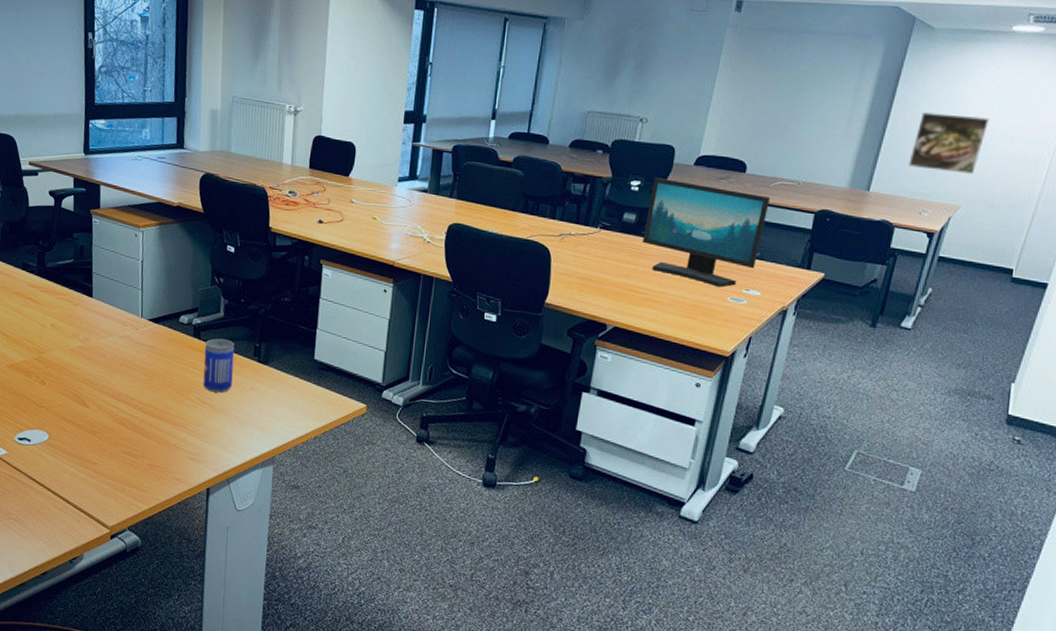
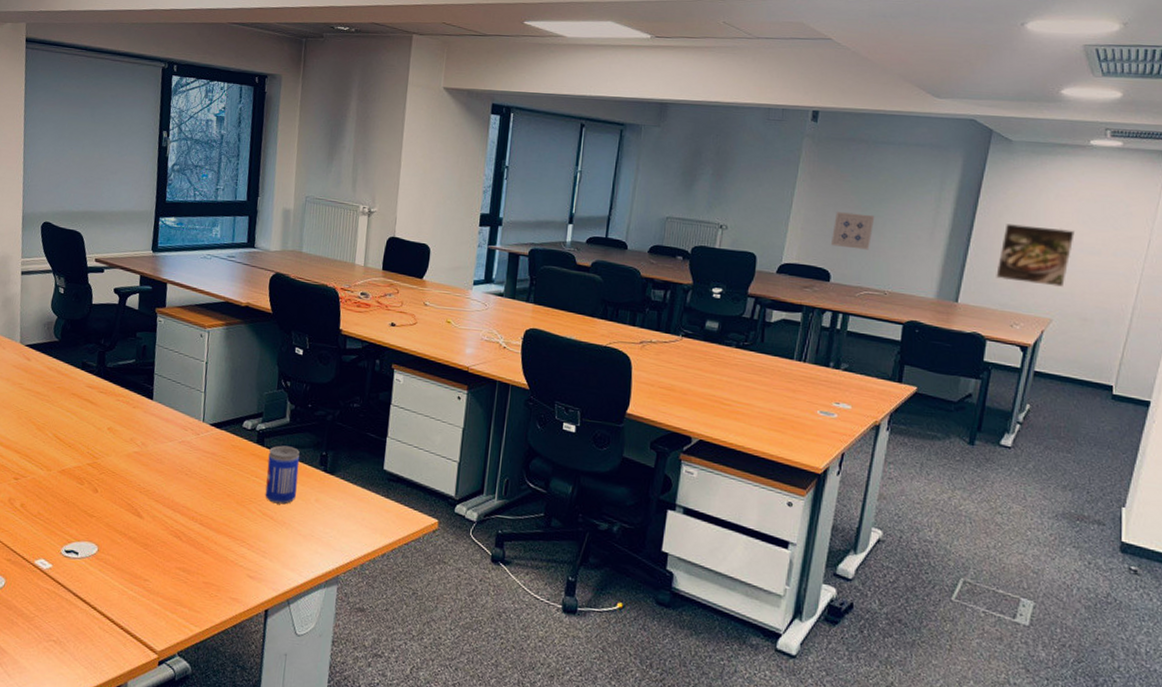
computer monitor: present [643,177,770,287] -> none [726,284,856,400]
wall art: none [749,103,794,141] -> present [831,212,875,250]

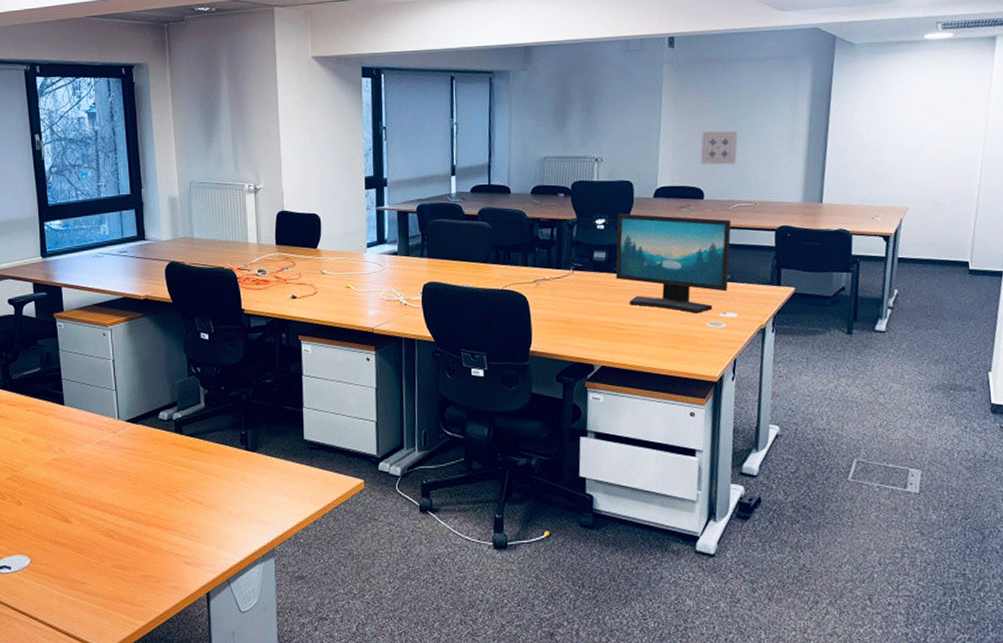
beer can: present [265,445,300,505] -> none [189,430,221,488]
computer monitor: none [726,284,856,400] -> present [615,213,731,314]
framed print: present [996,224,1075,287] -> none [853,121,920,177]

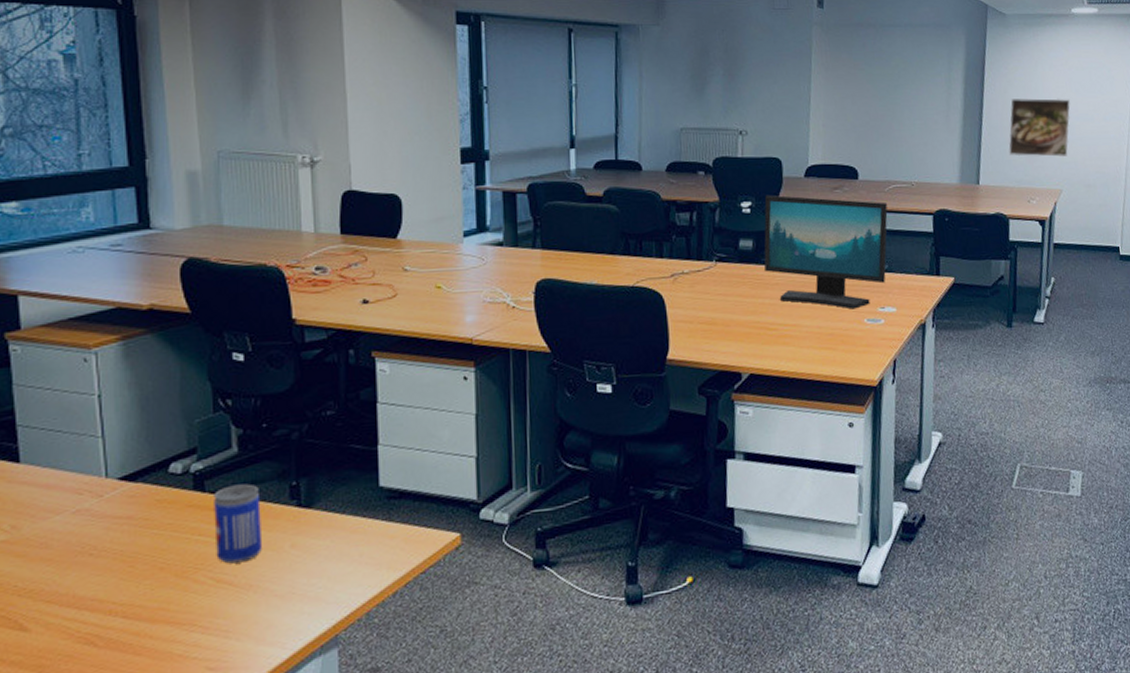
beer can: none [189,430,221,488] -> present [214,483,262,564]
wall art: present [700,130,738,165] -> none [854,103,893,141]
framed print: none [853,121,920,177] -> present [1009,98,1070,157]

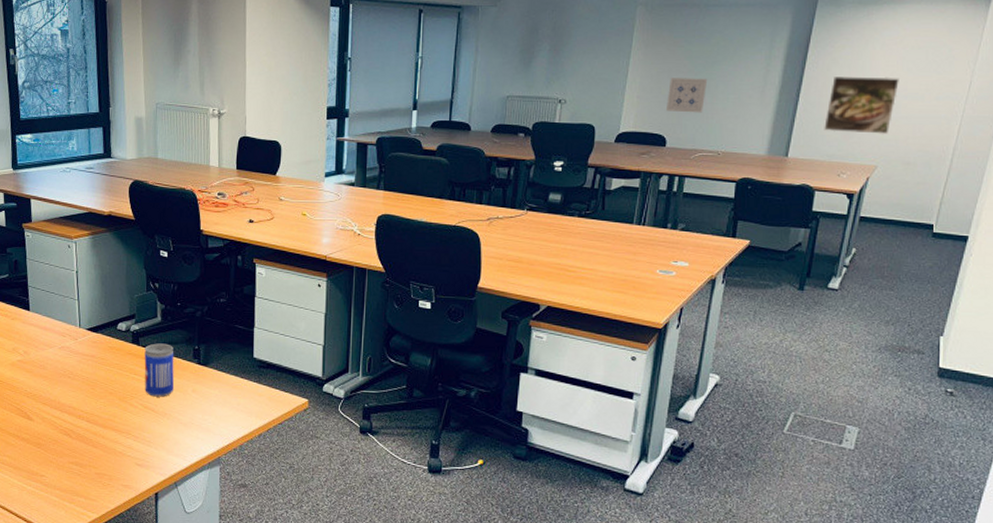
computer monitor: present [764,194,888,309] -> none [570,156,691,261]
wall art: none [854,103,893,141] -> present [666,78,708,113]

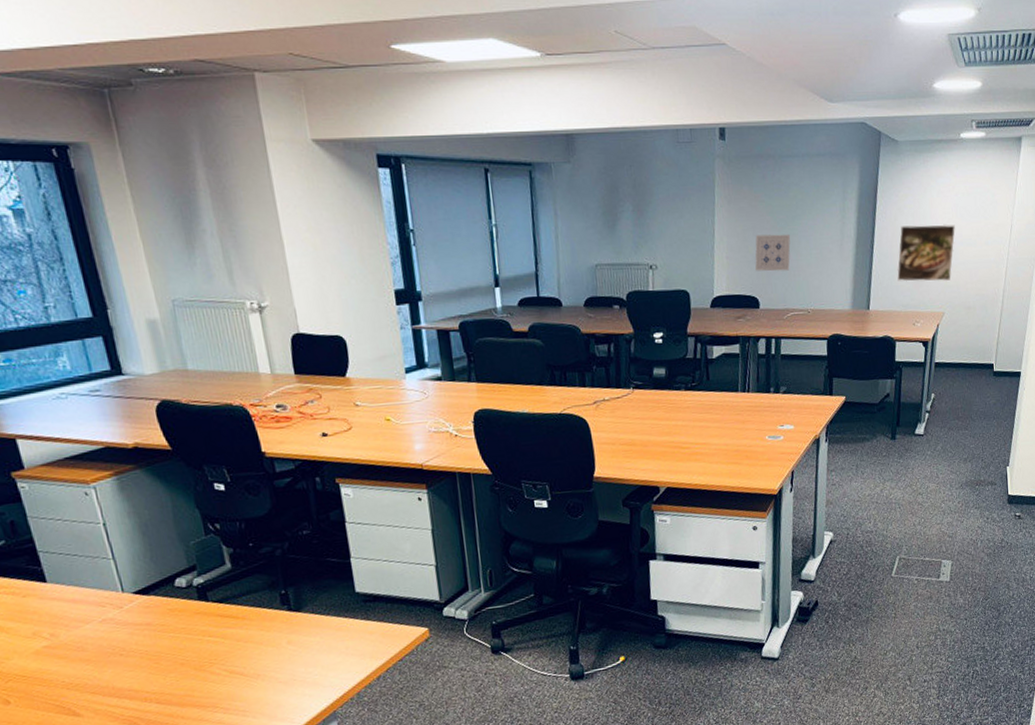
beer can: present [144,343,174,397] -> none [216,593,263,659]

